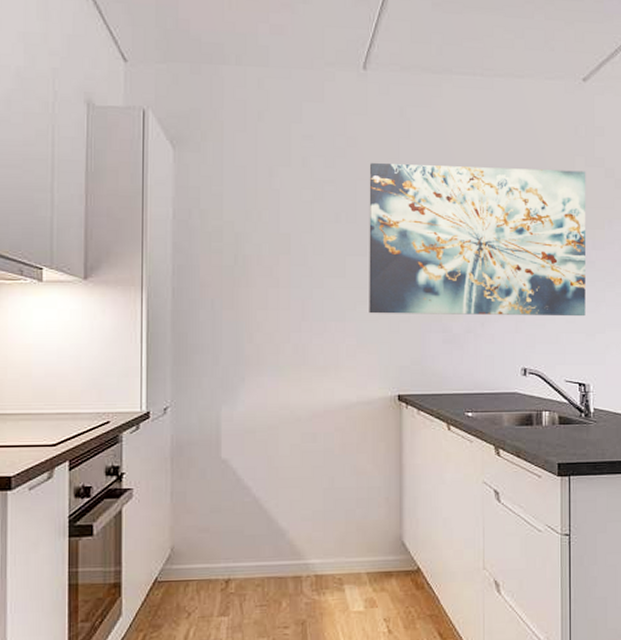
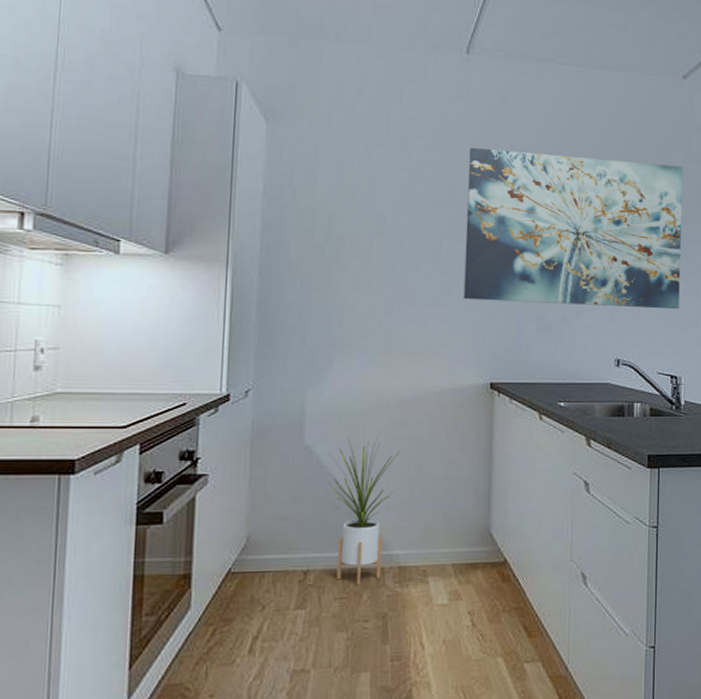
house plant: none [244,450,312,593] -> present [327,436,400,585]

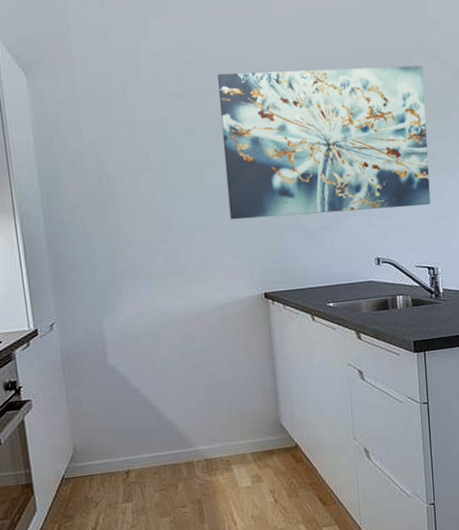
house plant: present [327,436,400,585] -> none [131,353,192,478]

